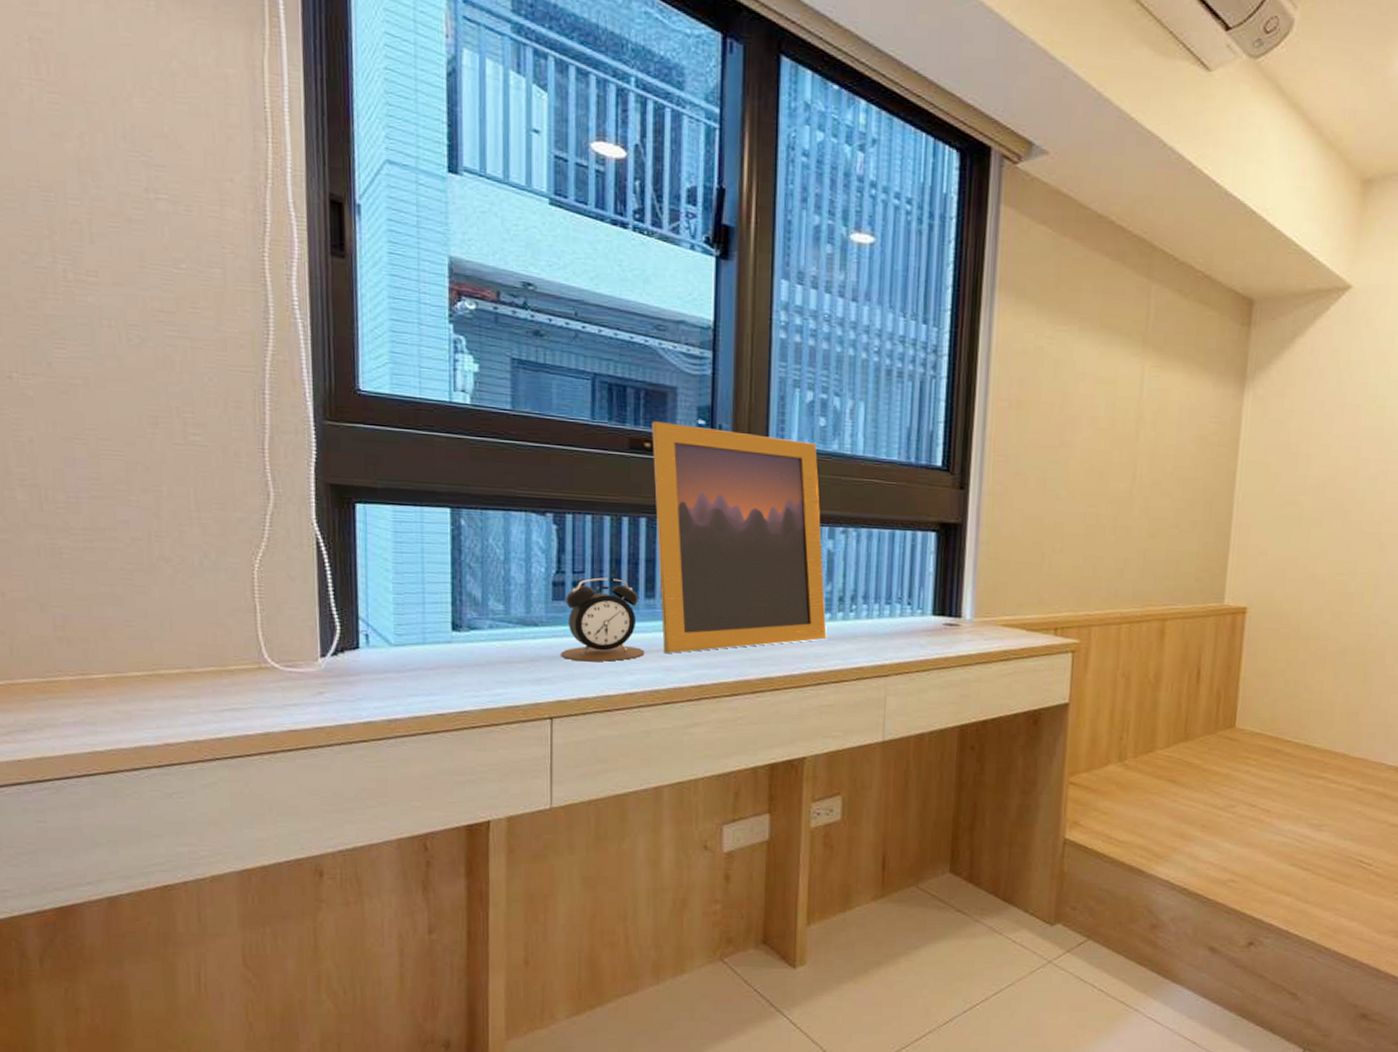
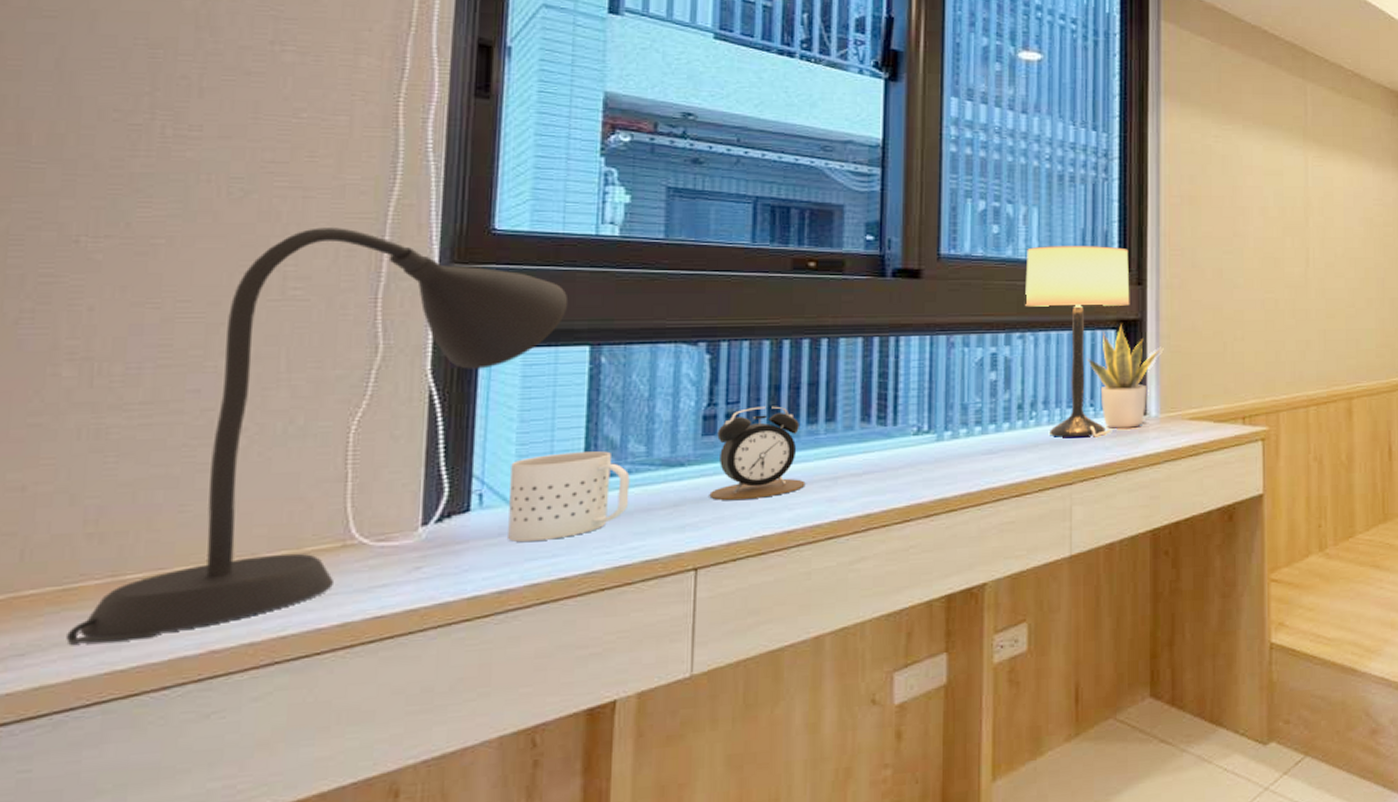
desk lamp: none [55,378,429,729] -> present [66,228,569,645]
mug: none [390,604,492,680] -> present [508,451,630,542]
picture frame: present [652,421,827,653] -> none [817,240,1006,482]
table lamp: none [848,442,953,635] -> present [1024,246,1130,437]
potted plant: none [906,527,981,630] -> present [1086,324,1162,429]

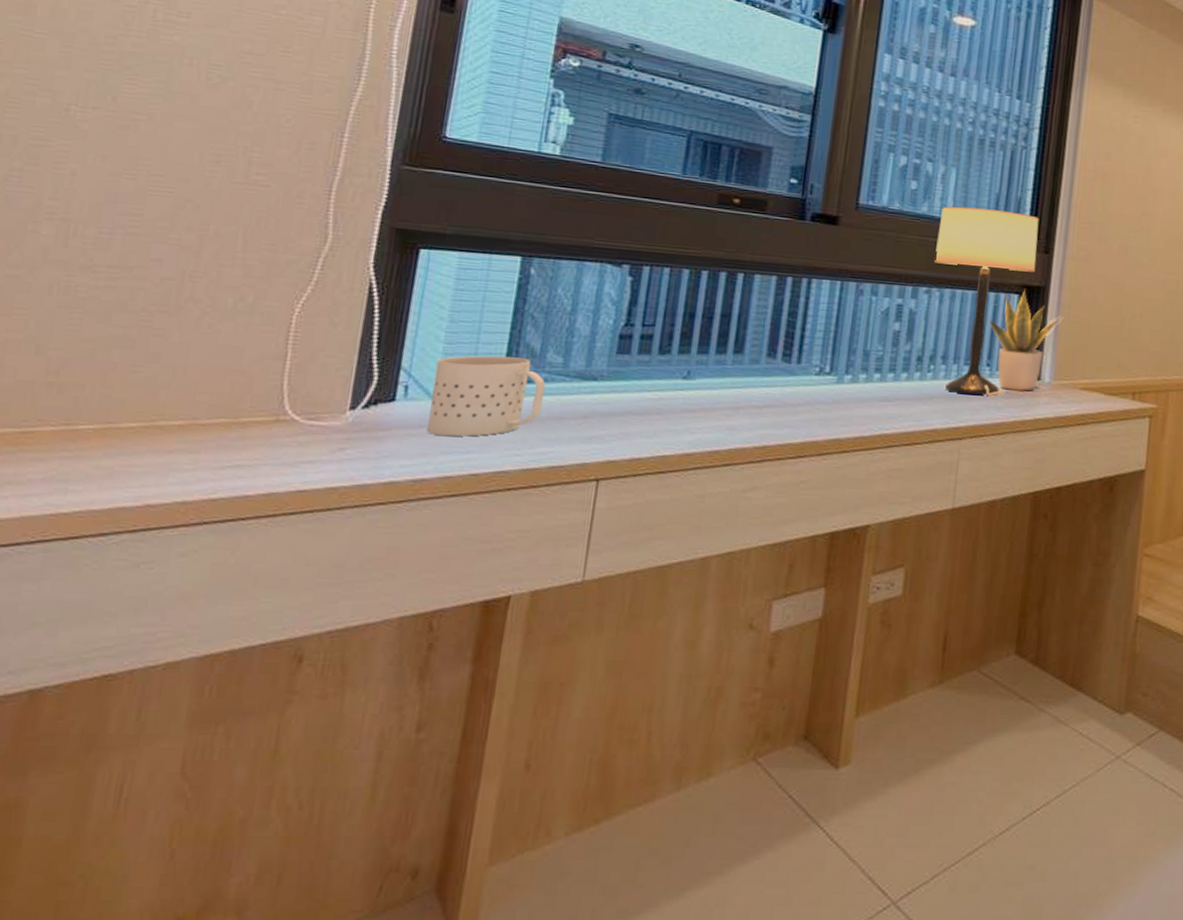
desk lamp: present [66,228,569,645] -> none [19,119,507,487]
alarm clock: present [709,406,806,501] -> none [617,331,709,420]

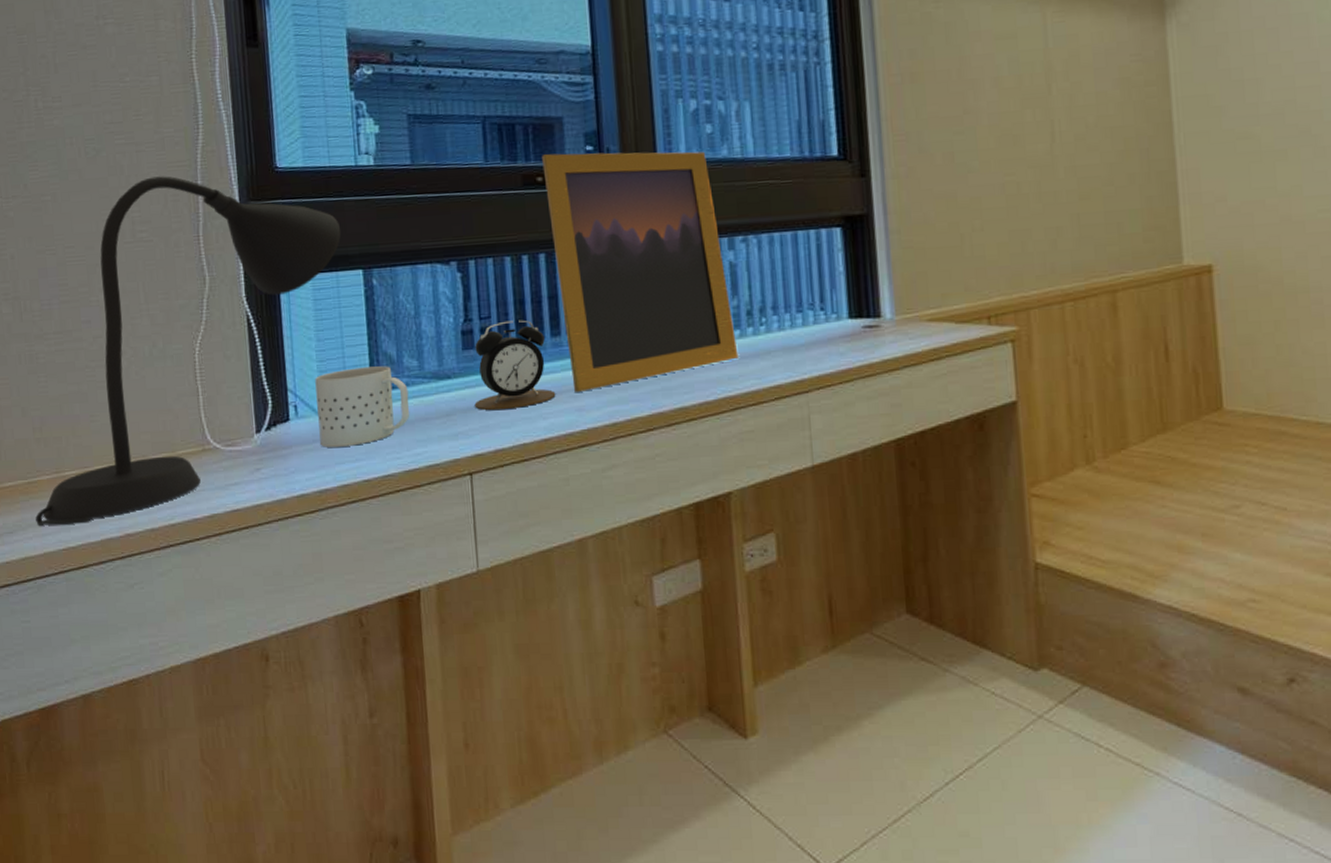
desk lamp: none [19,119,507,487] -> present [36,176,341,526]
alarm clock: none [617,331,709,420] -> present [474,320,556,411]
picture frame: none [728,178,907,412] -> present [542,151,739,392]
table lamp: present [933,205,1040,397] -> none [742,136,854,344]
potted plant: present [988,290,1062,392] -> none [813,221,893,333]

